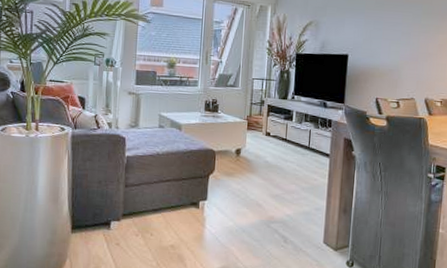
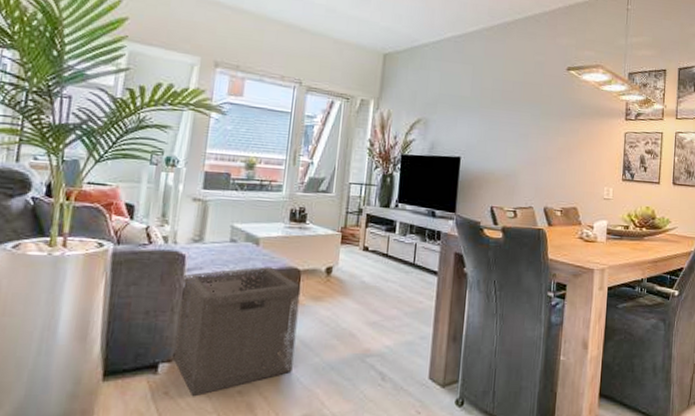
storage basket: none [121,148,216,248] -> present [173,267,301,397]

